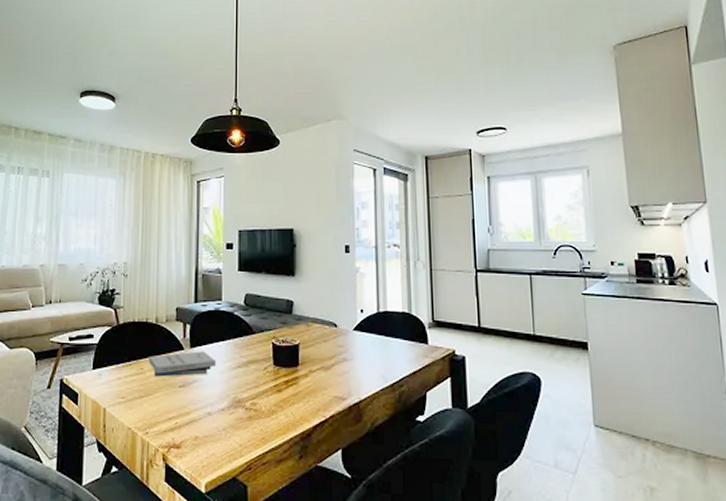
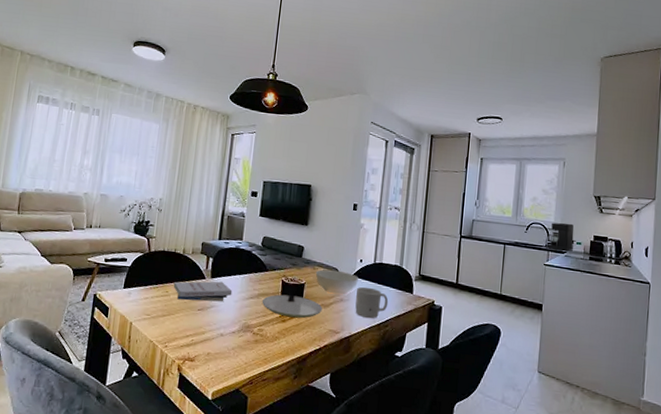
plate: none [251,359,323,386] -> present [261,294,323,319]
bowl: none [310,325,362,354] -> present [315,269,359,295]
mug: none [360,341,401,378] -> present [355,286,389,318]
coffee maker: none [580,241,615,275] -> present [546,222,574,251]

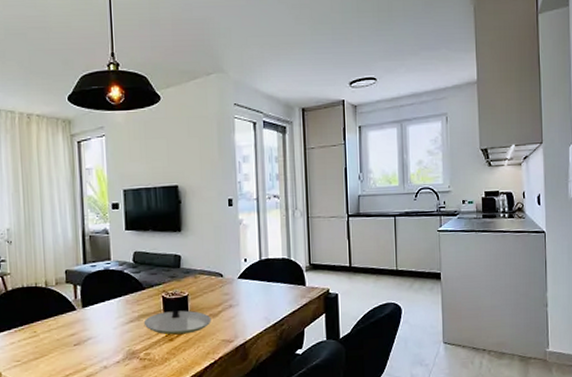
books: present [173,281,233,302] -> none [40,309,109,338]
bowl: present [315,269,359,295] -> none [197,275,246,301]
mug: present [355,286,389,318] -> none [244,287,281,320]
coffee maker: present [546,222,574,251] -> none [437,182,465,213]

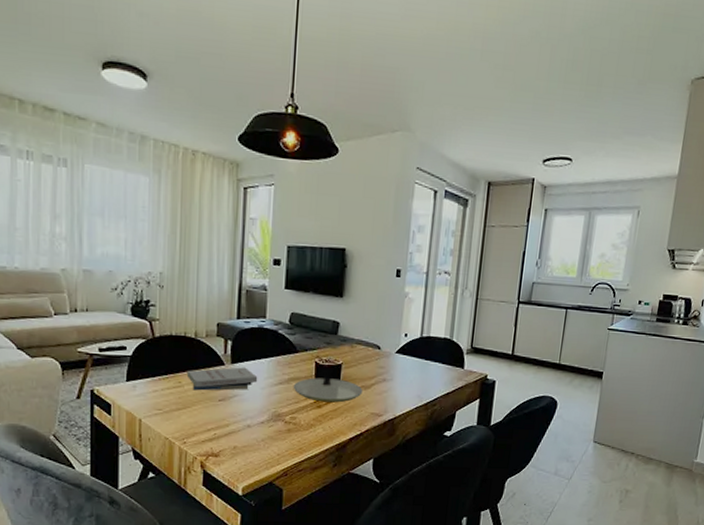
books: none [40,309,109,338] -> present [186,367,258,391]

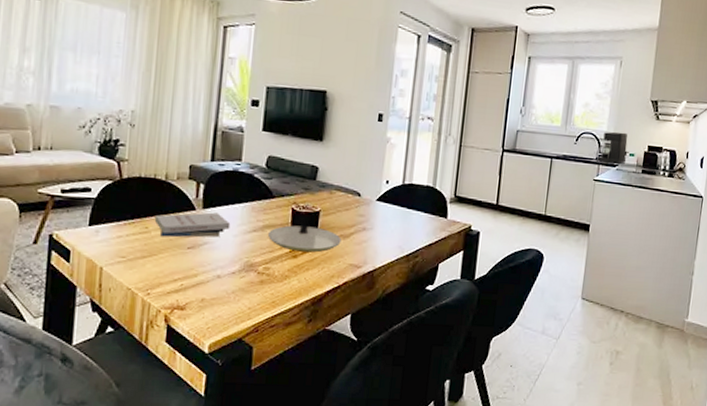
coffee maker: none [612,281,643,313] -> present [597,131,628,164]

